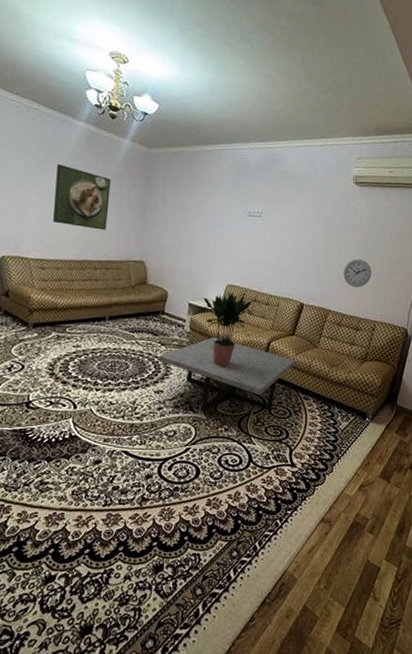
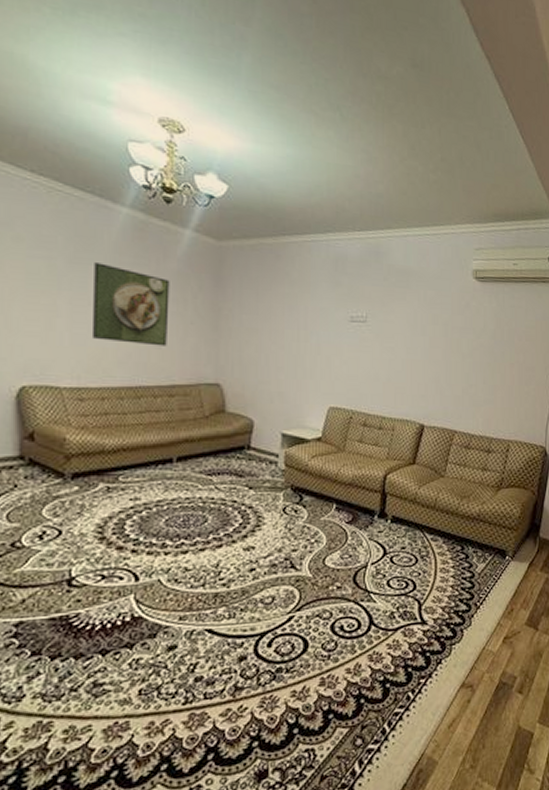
coffee table: present [158,337,295,412] -> none [246,474,418,569]
potted plant: present [201,292,252,367] -> none [298,417,362,511]
wall clock: present [343,258,371,287] -> none [469,367,500,402]

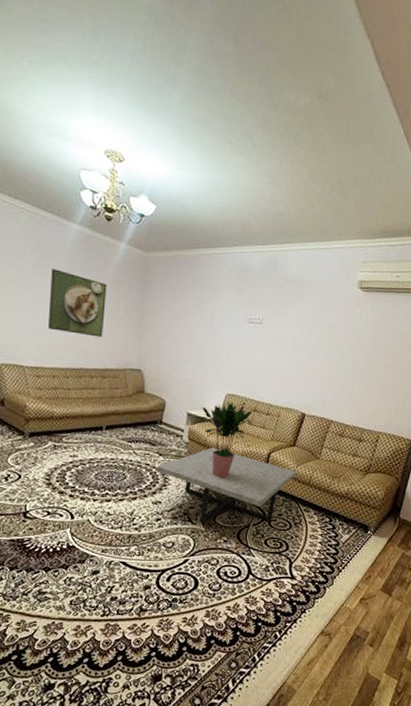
coffee table: none [246,474,418,569] -> present [156,447,296,524]
potted plant: none [298,417,362,511] -> present [200,402,252,478]

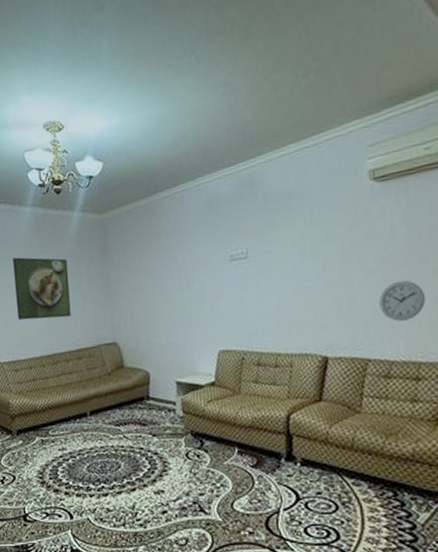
coffee table: present [156,447,296,524] -> none [152,418,331,513]
potted plant: present [200,402,252,478] -> none [192,360,257,455]
wall clock: none [346,367,376,397] -> present [379,280,425,321]

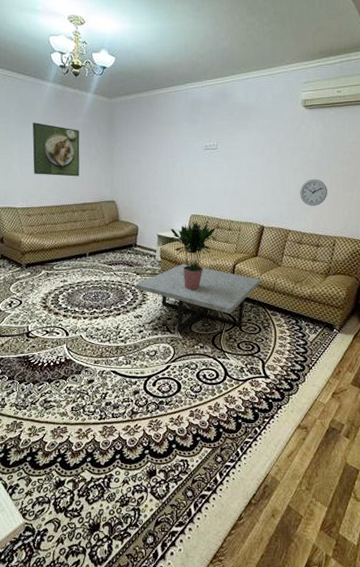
coffee table: none [152,418,331,513] -> present [135,264,260,332]
potted plant: none [192,360,257,455] -> present [169,222,216,291]

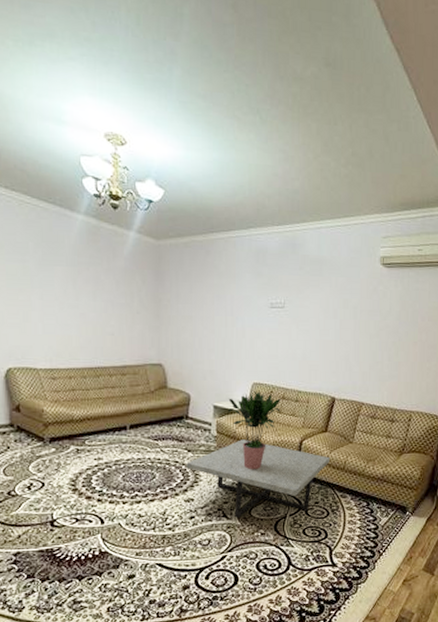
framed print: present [33,123,80,177] -> none [58,264,119,333]
wall clock: present [300,179,327,206] -> none [375,346,404,377]

